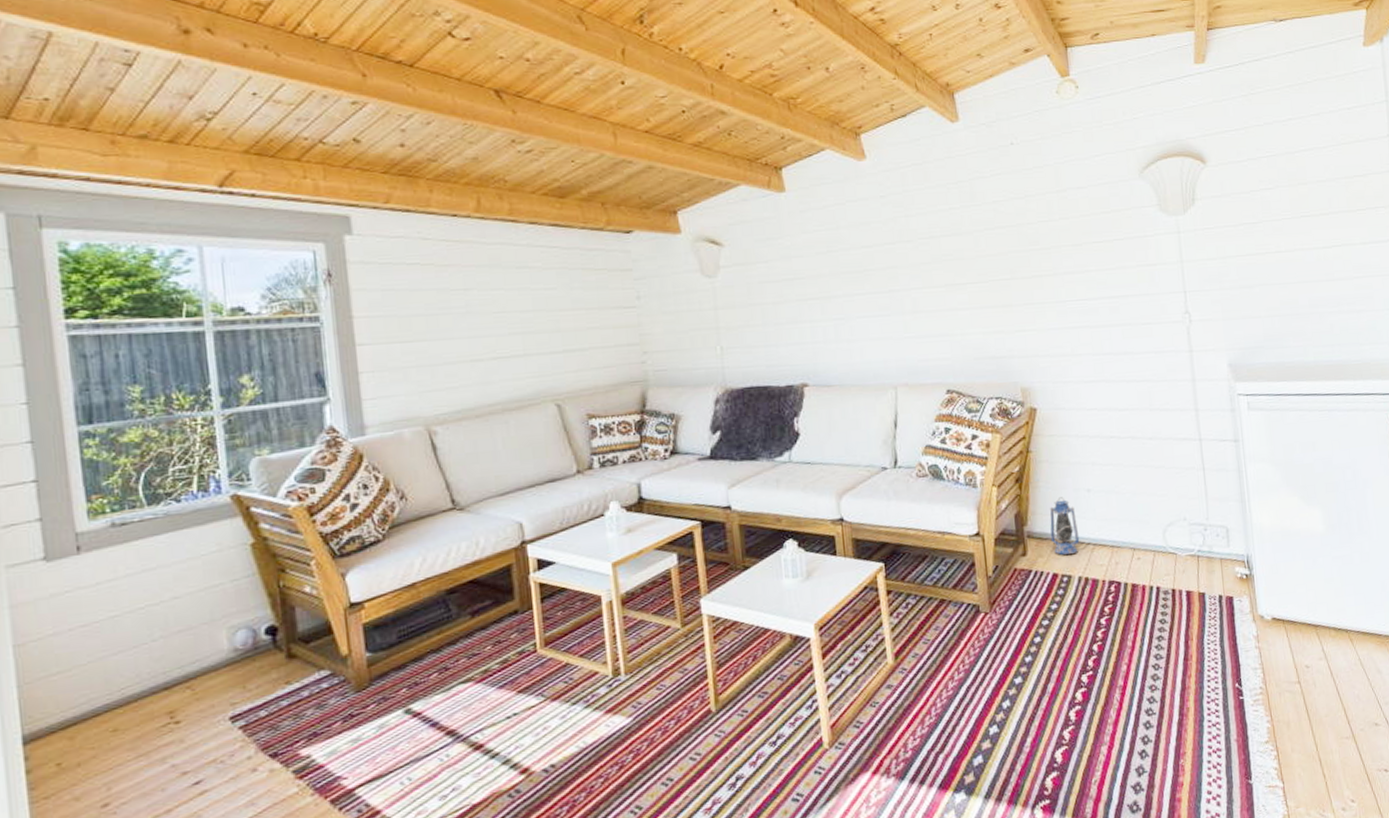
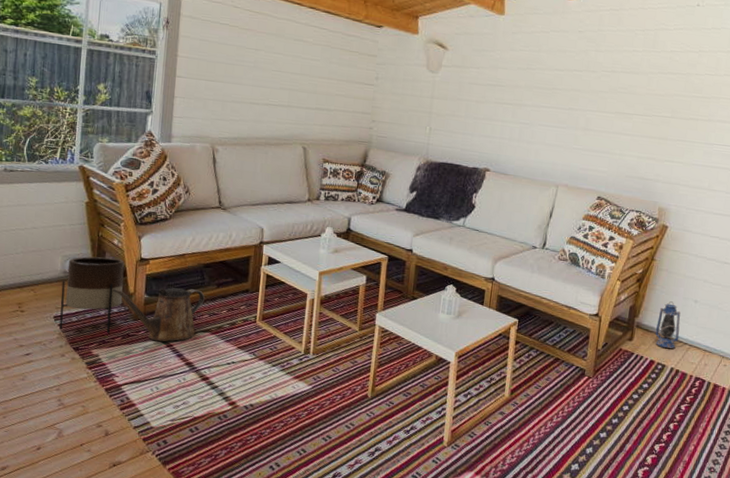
planter: none [233,611,334,735] -> present [59,256,125,334]
watering can: none [316,627,456,714] -> present [113,287,205,342]

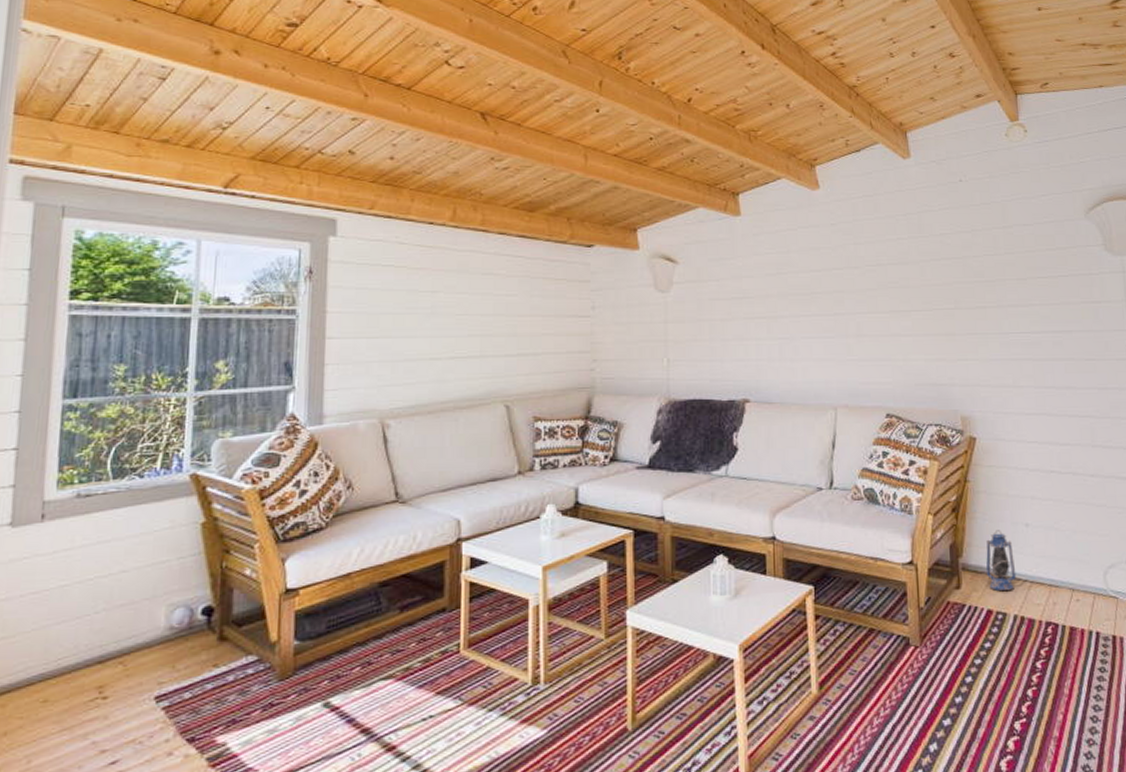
planter: present [59,256,125,334] -> none [164,595,262,716]
watering can: present [113,287,205,342] -> none [246,620,383,706]

